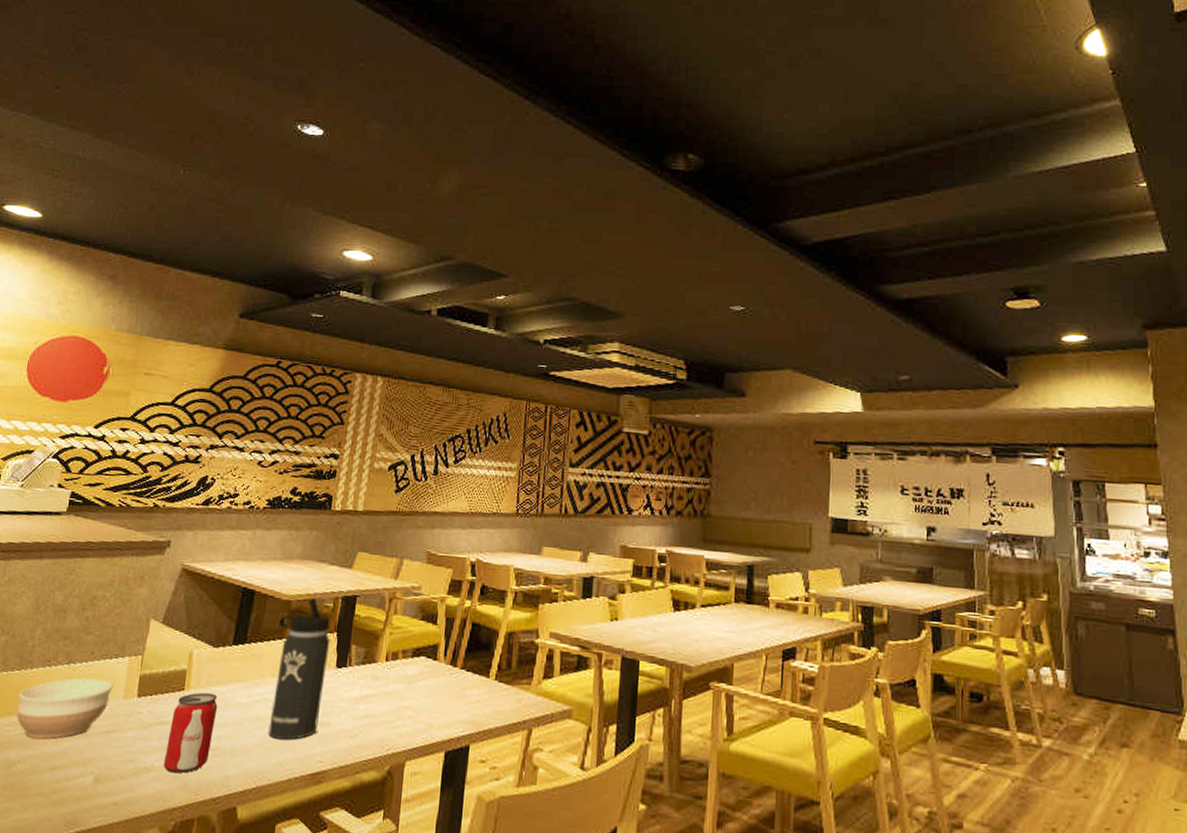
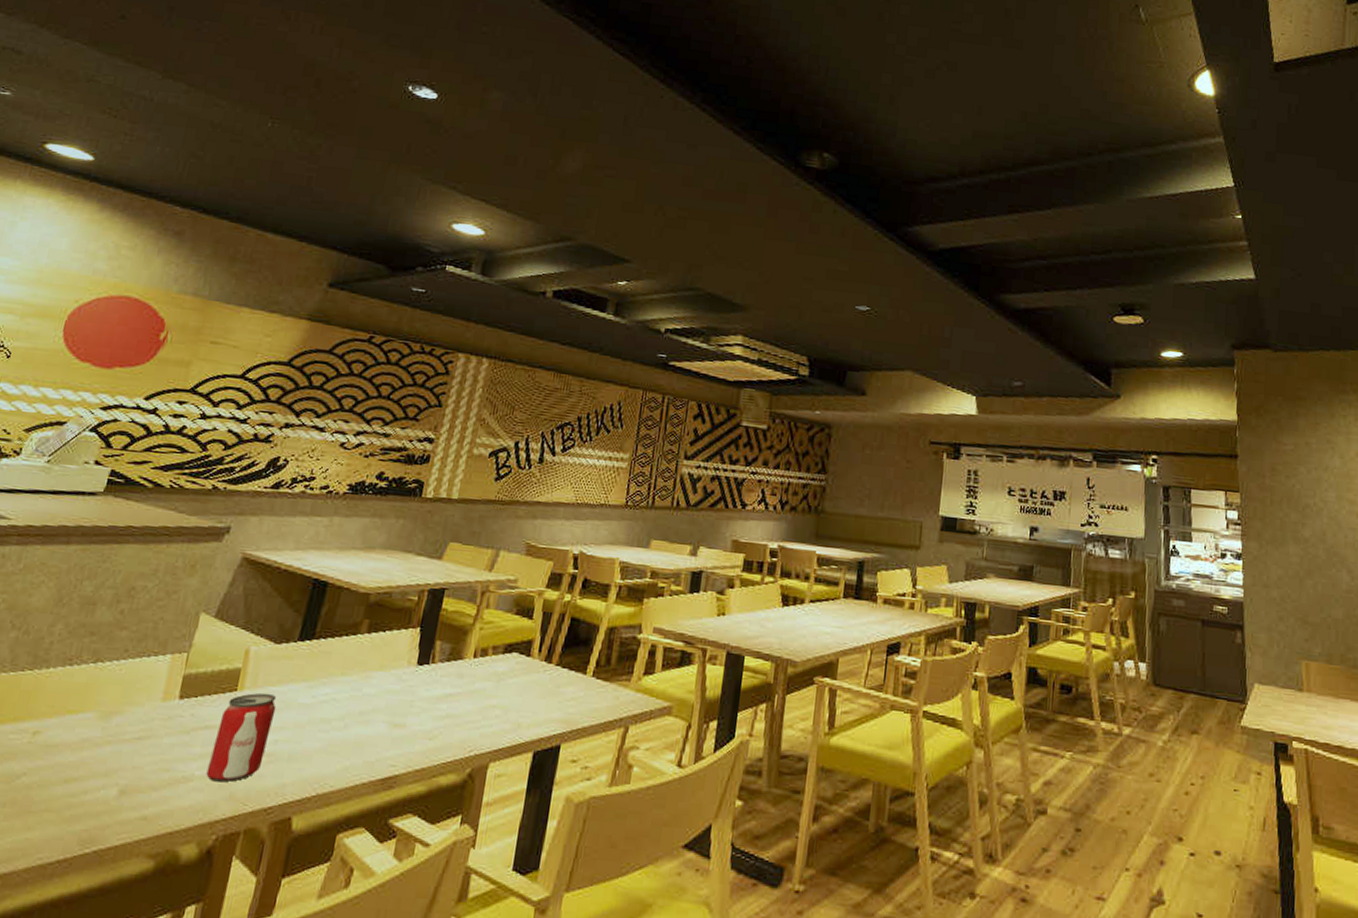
bowl: present [16,678,114,739] -> none [24,678,151,748]
thermos bottle: present [268,597,331,740] -> none [334,589,414,744]

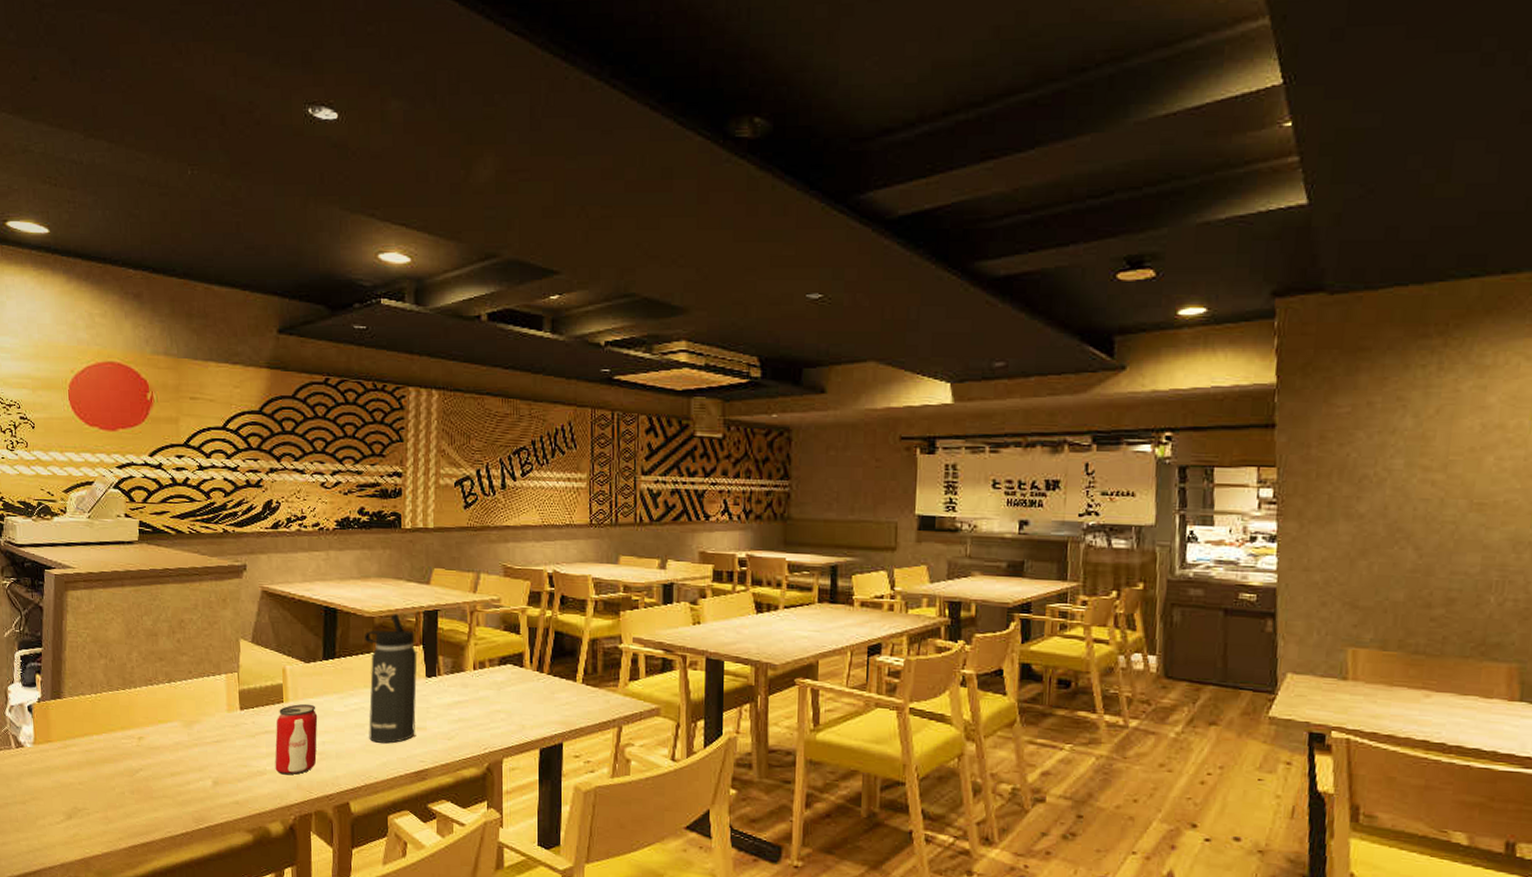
thermos bottle: none [334,589,414,744] -> present [364,613,418,744]

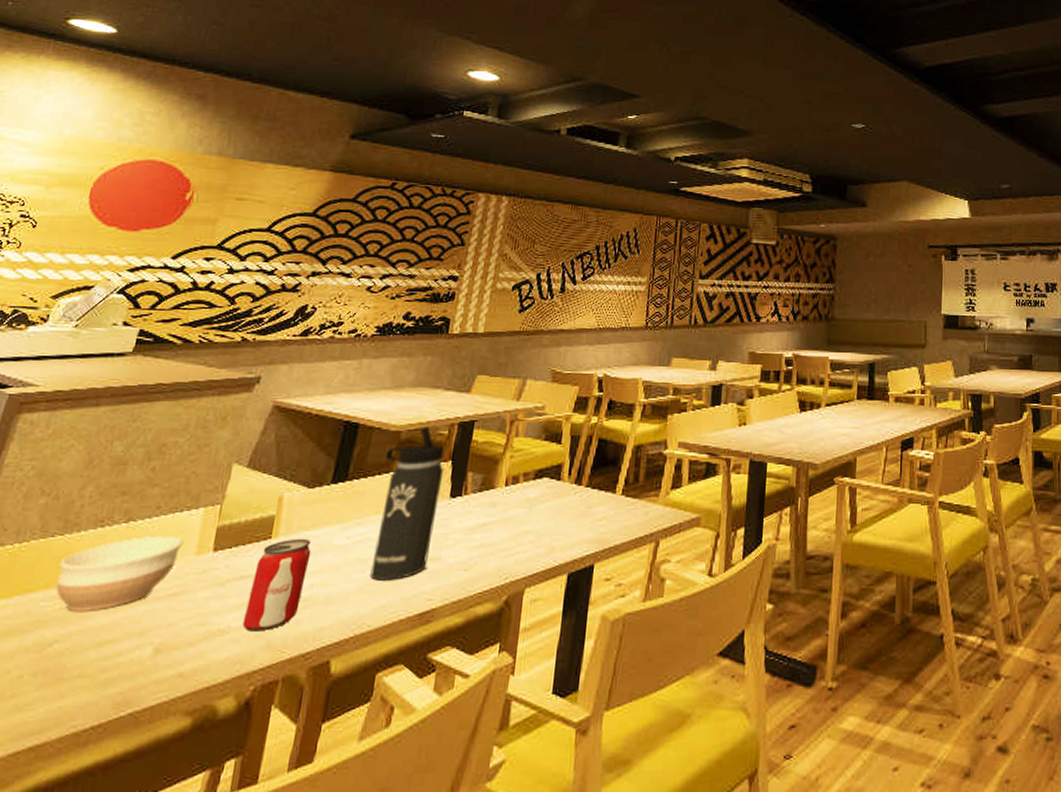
bowl: none [128,694,216,750] -> present [55,535,184,611]

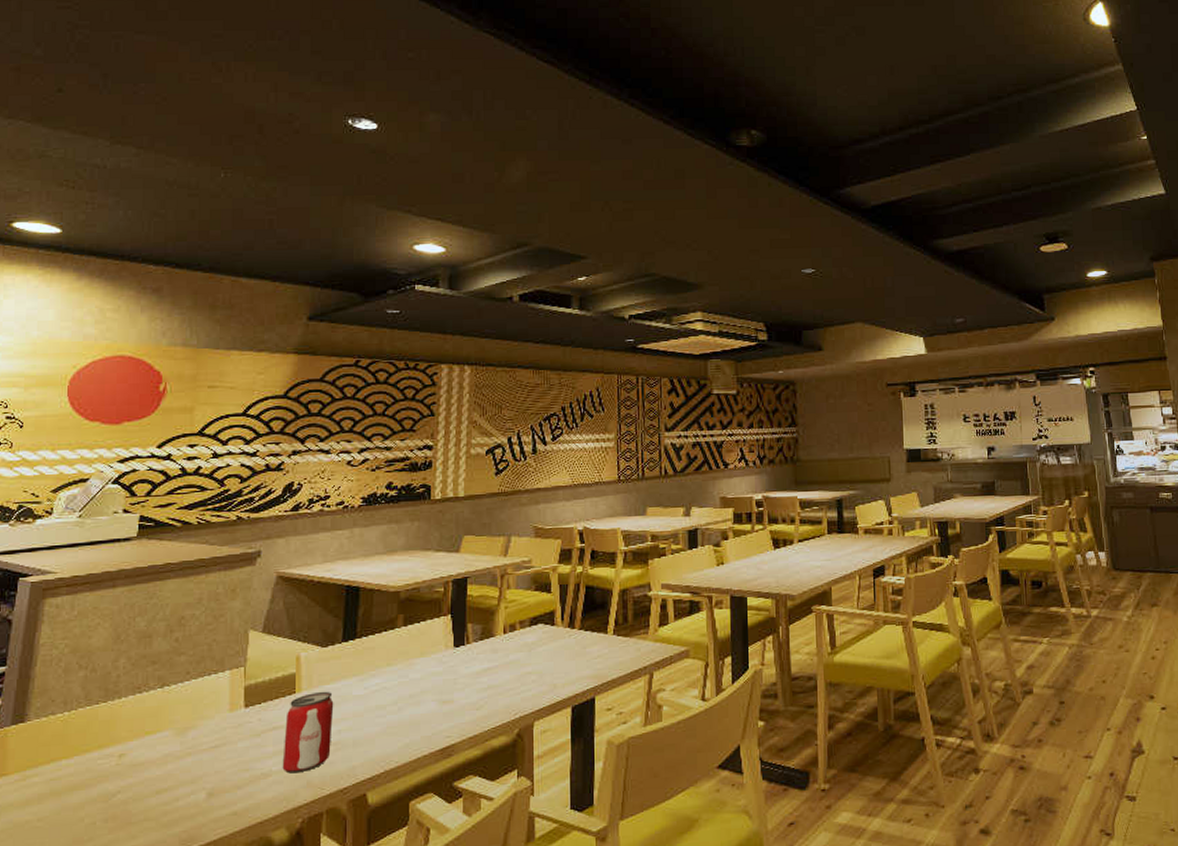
bowl: present [55,535,184,611] -> none [108,696,217,766]
thermos bottle: present [370,425,445,581] -> none [388,584,445,724]

